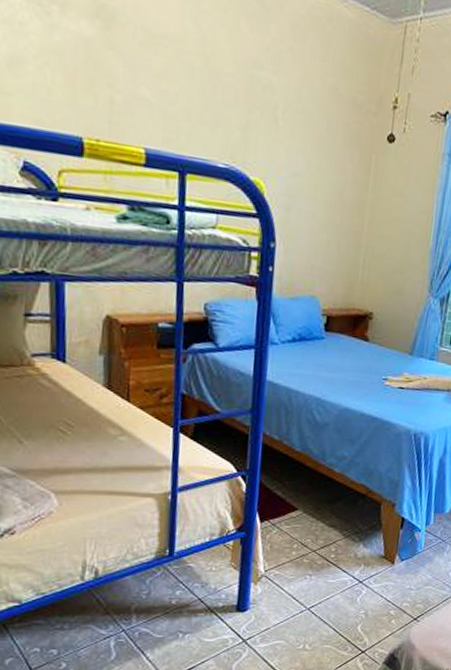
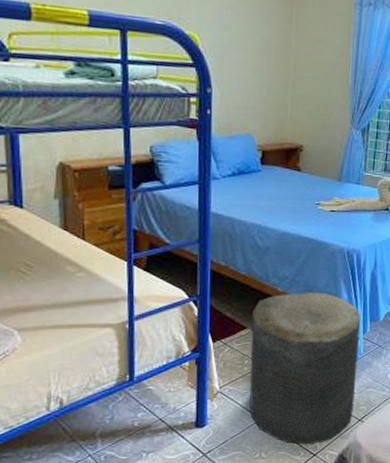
stool: none [295,476,425,641] -> present [249,292,361,445]

